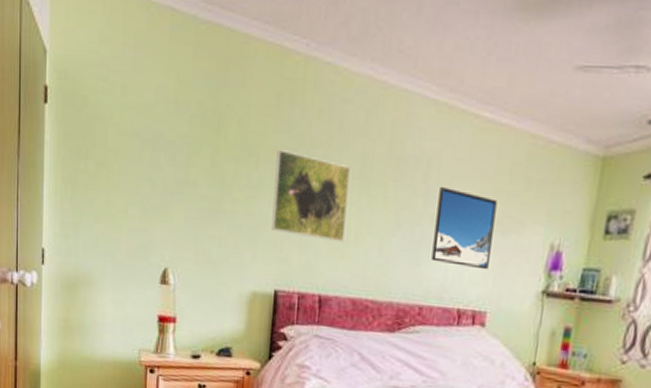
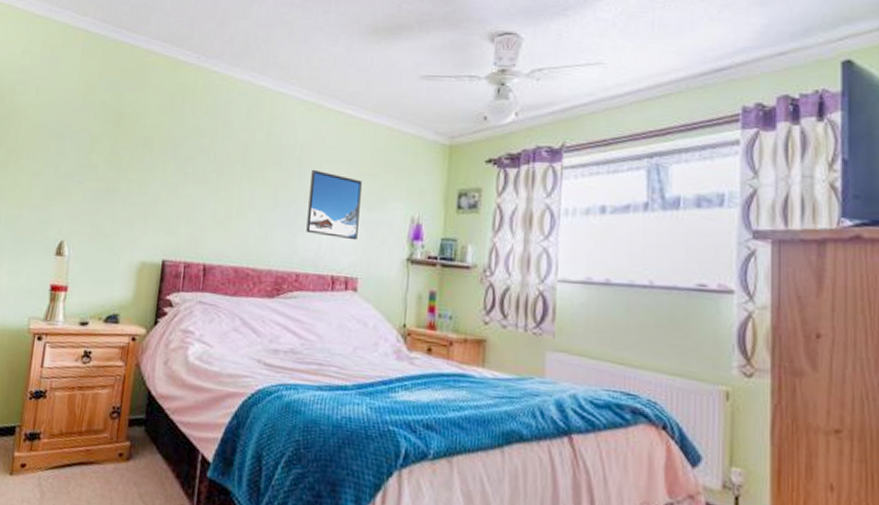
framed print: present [271,150,351,243] -> none [162,140,234,218]

